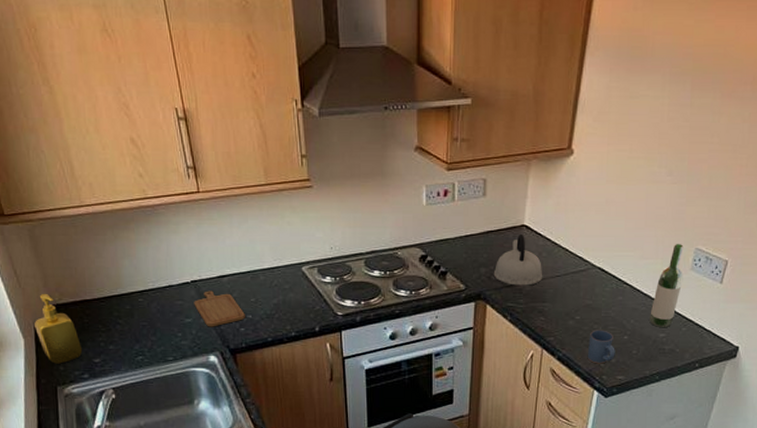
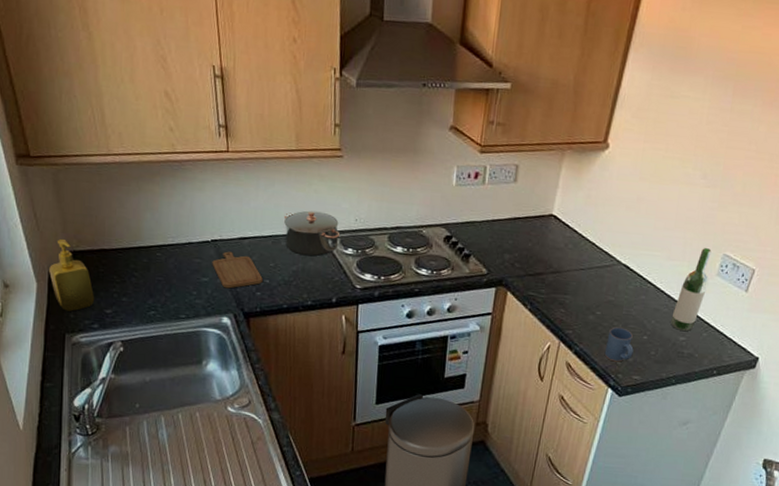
cooking pot: none [259,243,317,288] -> present [283,210,341,256]
kettle: present [493,233,543,286] -> none [517,223,567,276]

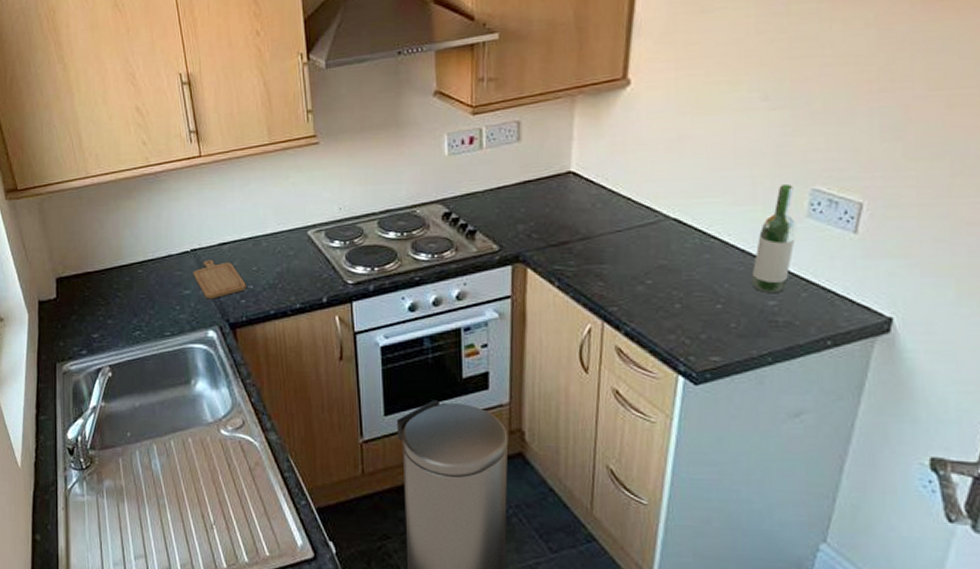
soap dispenser: present [49,238,95,312] -> none [39,266,82,339]
cooking pot: present [283,210,341,256] -> none [262,205,325,255]
mug: present [604,327,634,362] -> none [665,297,705,341]

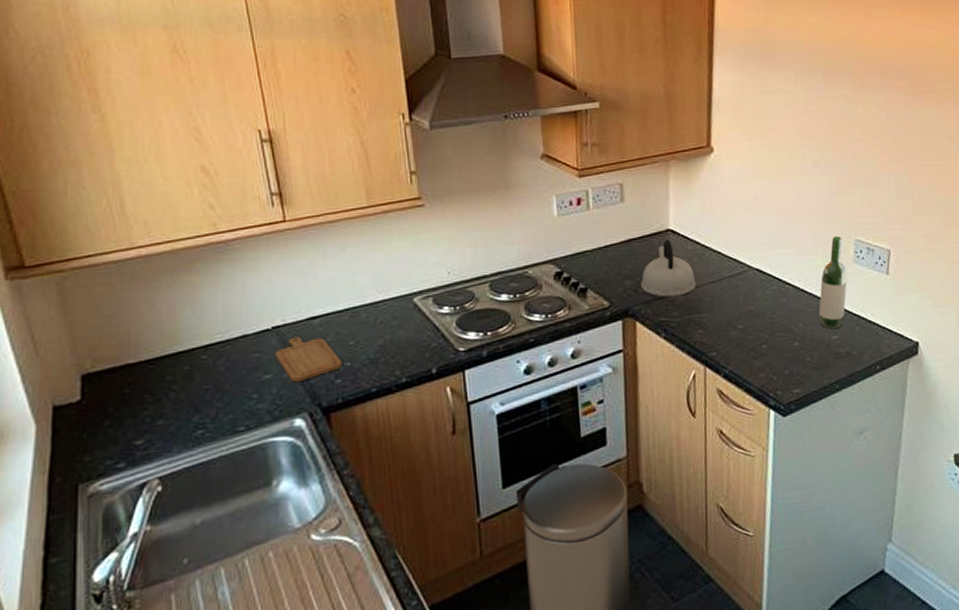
kettle: none [534,182,599,245] -> present [640,239,697,297]

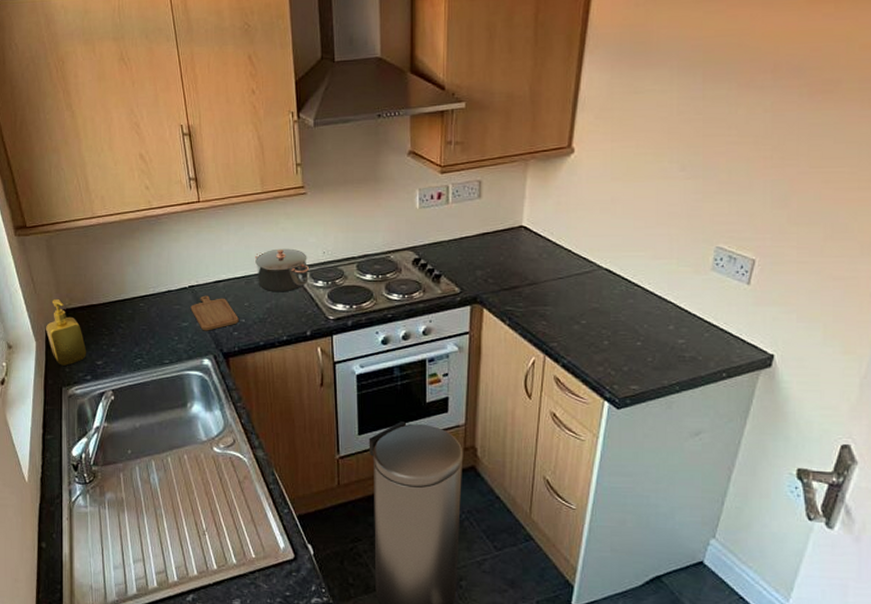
soap dispenser: none [53,360,119,454] -> present [46,298,87,366]
cooking pot: none [360,270,432,325] -> present [254,248,310,292]
kettle: present [640,239,697,297] -> none [490,234,544,289]
wine bottle: present [818,236,848,329] -> none [666,243,703,332]

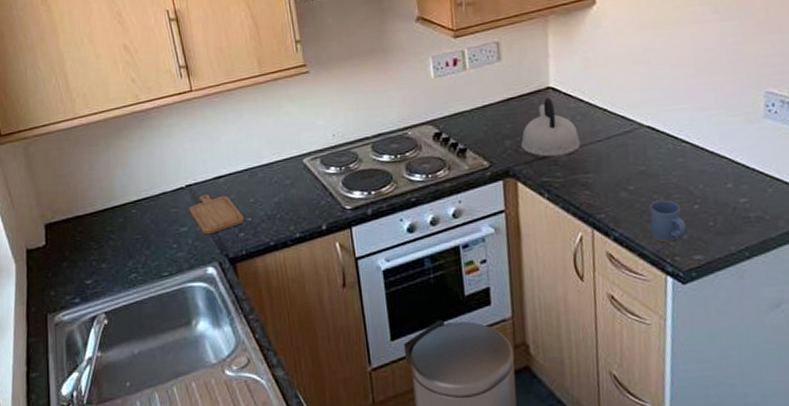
soap dispenser: present [46,298,87,366] -> none [27,212,74,289]
cooking pot: present [254,248,310,292] -> none [257,133,320,184]
kettle: none [490,234,544,289] -> present [520,97,581,157]
mug: none [595,335,627,372] -> present [649,199,687,243]

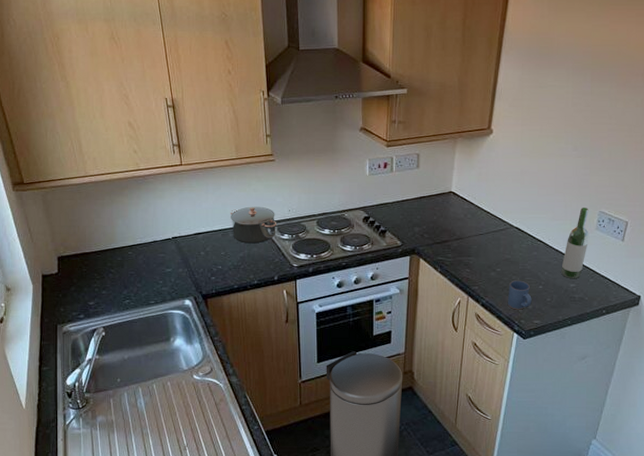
chopping board: present [189,194,244,235] -> none [174,245,216,276]
cooking pot: none [257,133,320,184] -> present [230,206,277,244]
kettle: present [520,97,581,157] -> none [425,199,468,242]
wine bottle: none [722,89,757,191] -> present [561,208,590,278]

